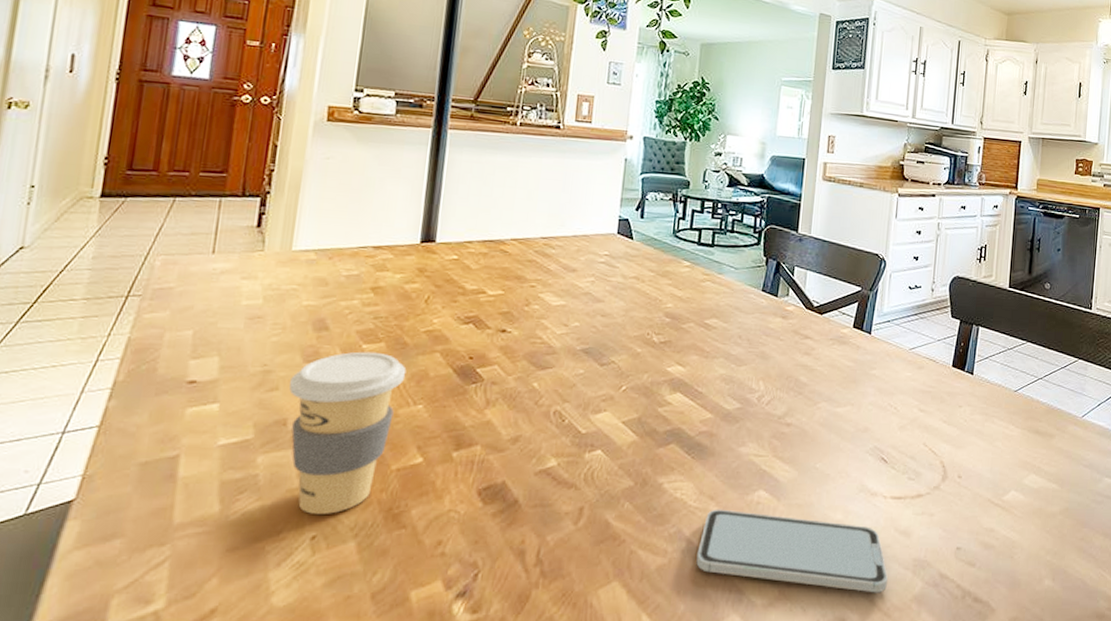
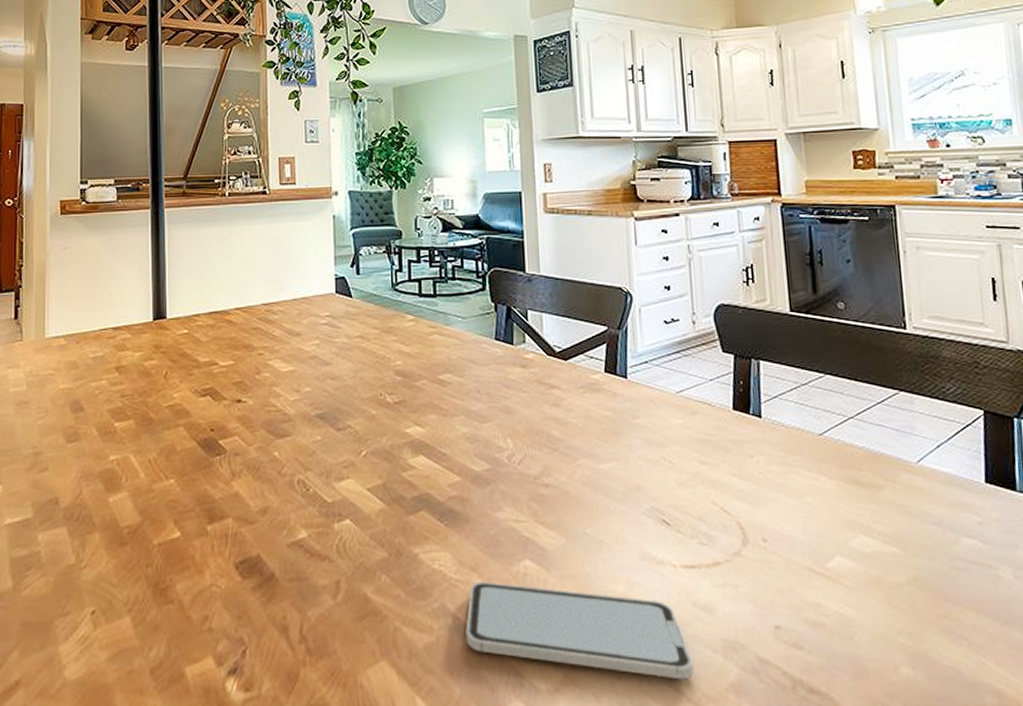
coffee cup: present [289,351,407,514] -> none [56,429,155,589]

